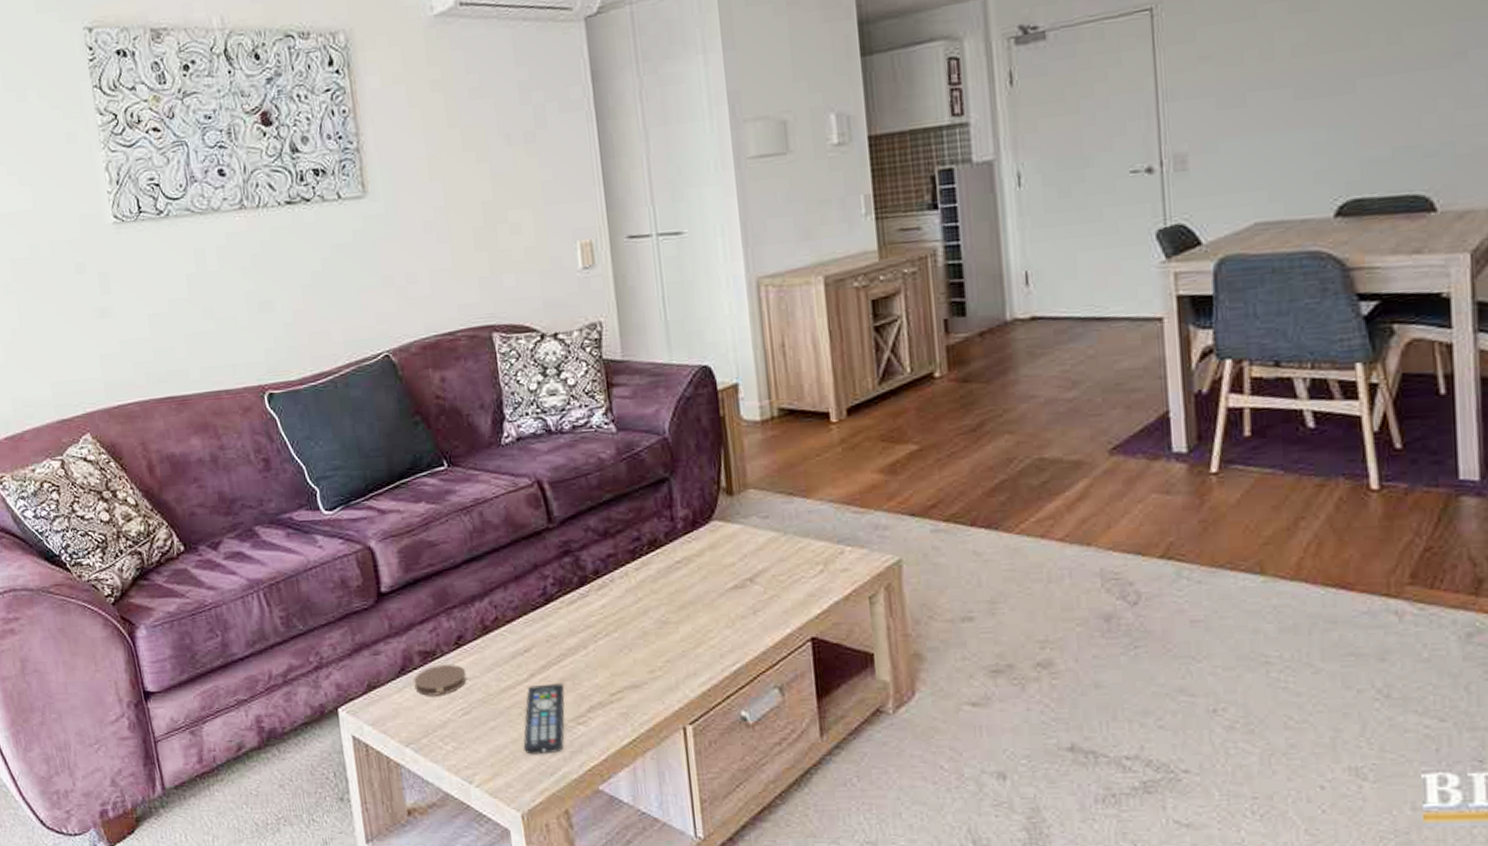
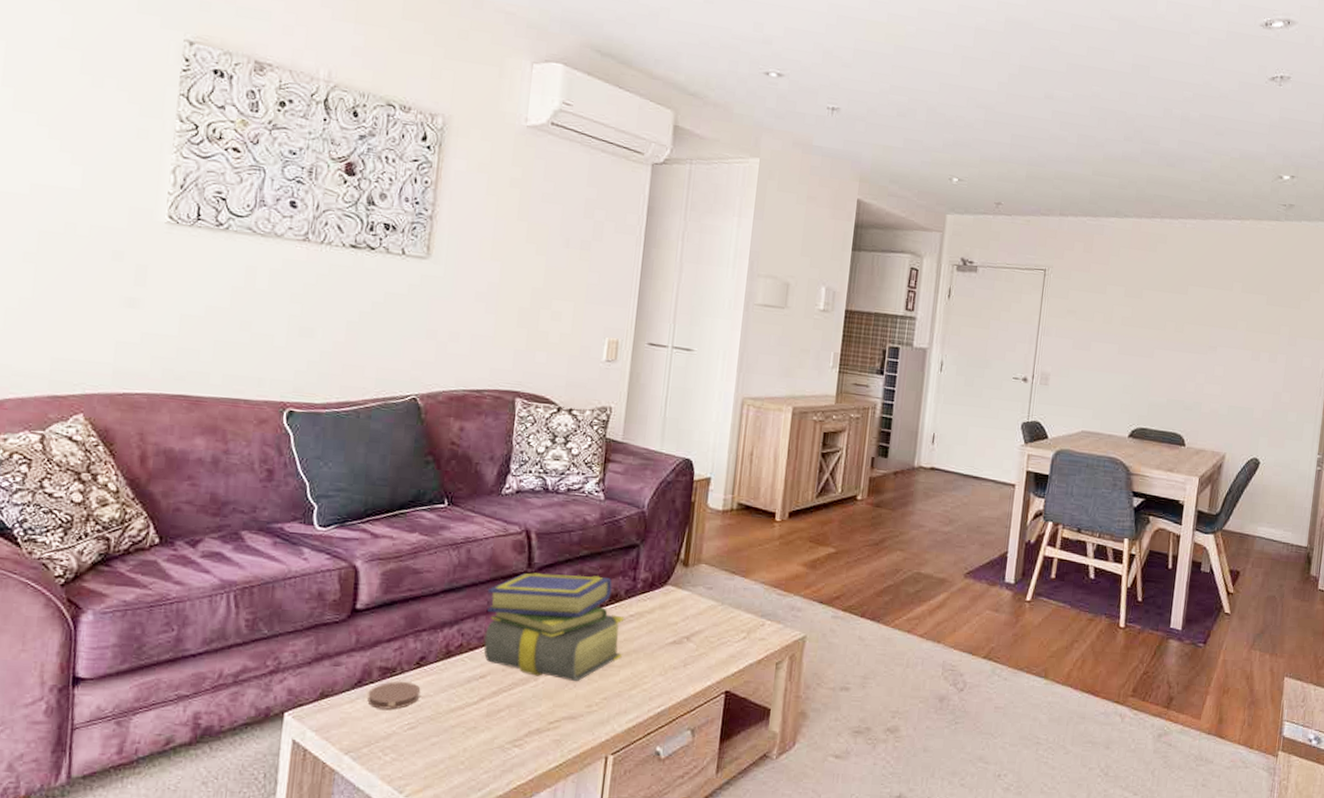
stack of books: none [510,521,677,646] -> present [484,573,625,682]
remote control: present [523,683,565,755] -> none [459,708,510,771]

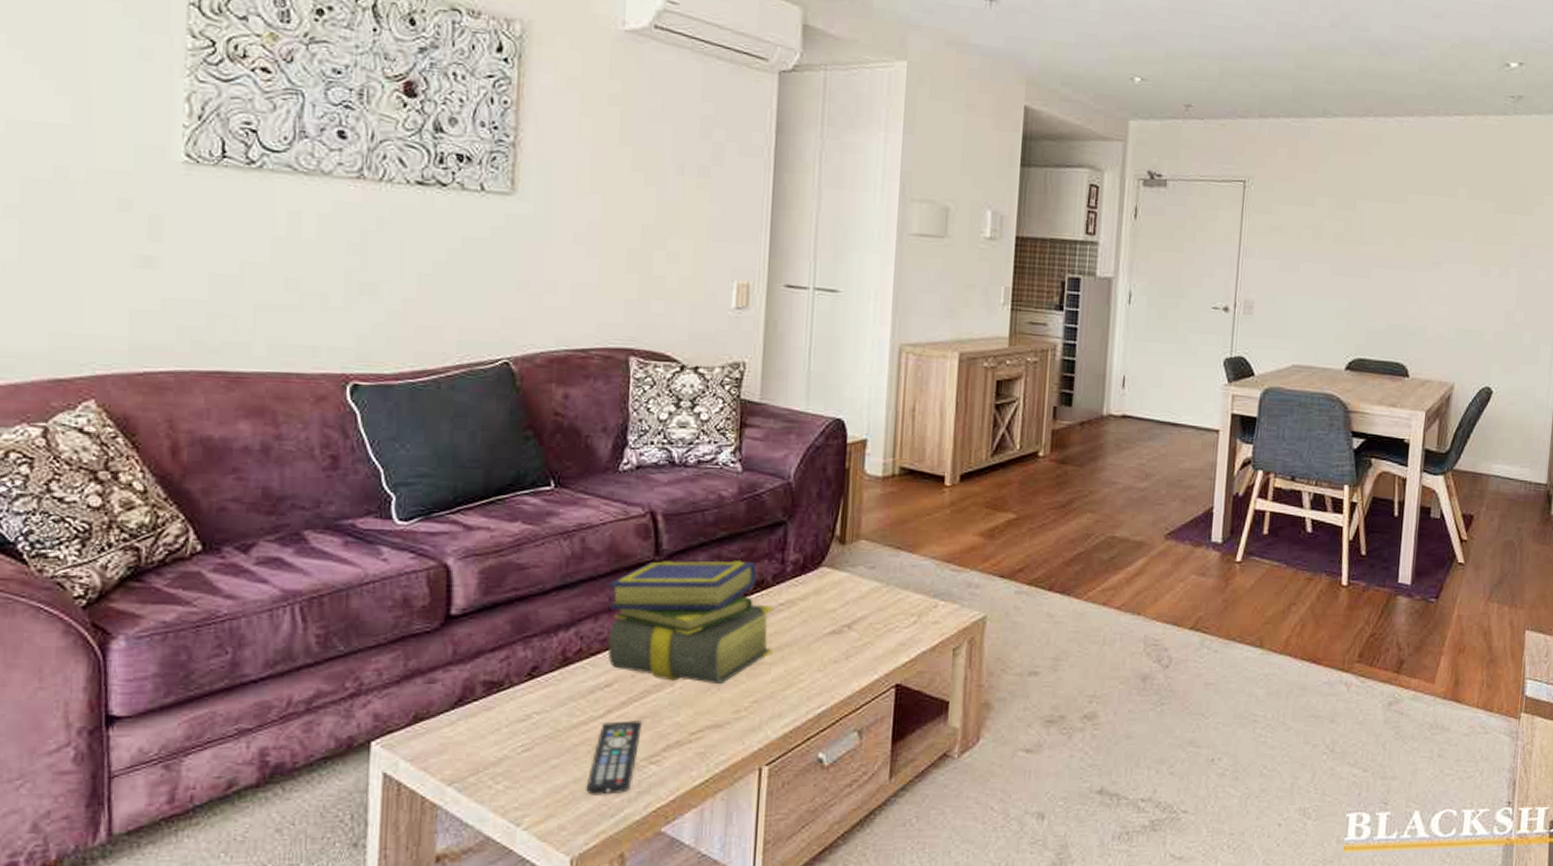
coaster: present [367,681,421,710] -> none [471,697,535,730]
remote control: none [459,708,510,771] -> present [586,720,643,795]

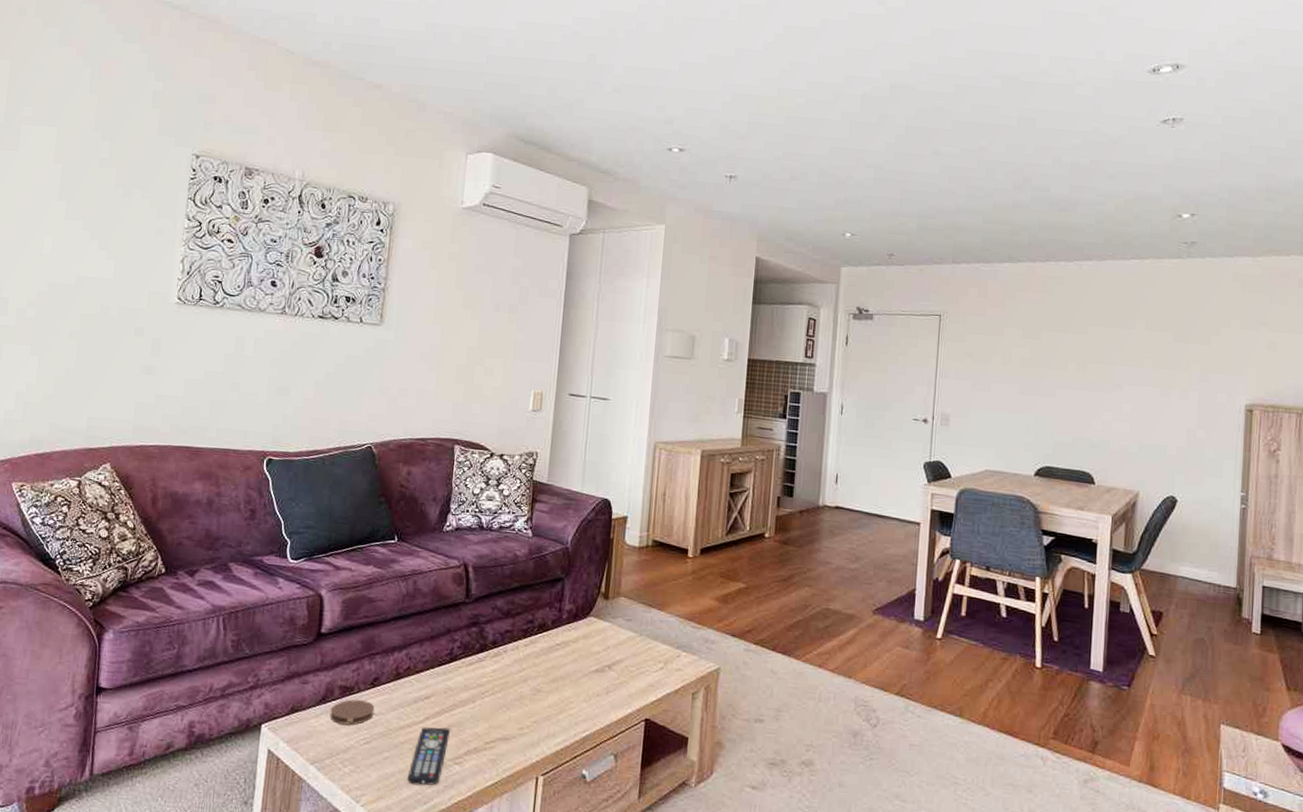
coaster: none [471,697,535,730] -> present [330,699,375,725]
stack of books: present [608,560,774,685] -> none [428,603,552,706]

